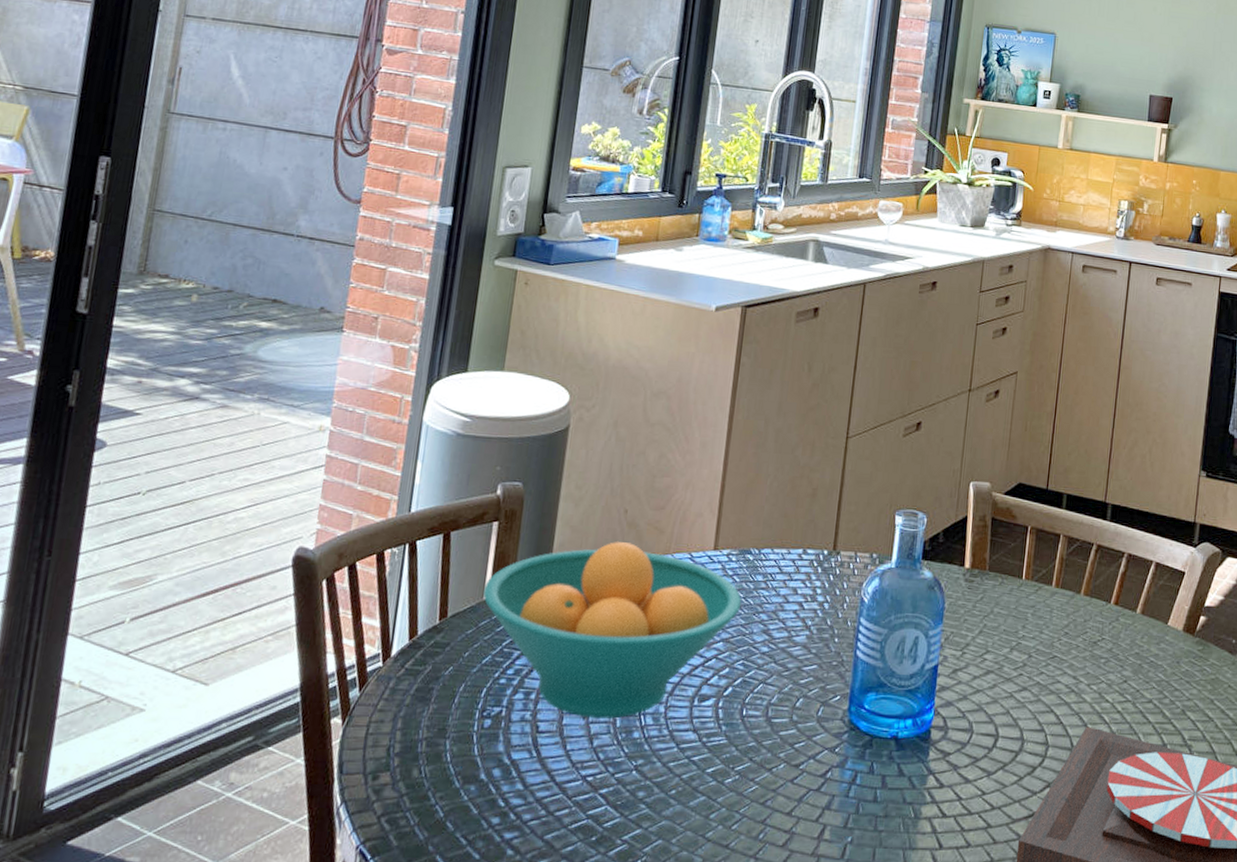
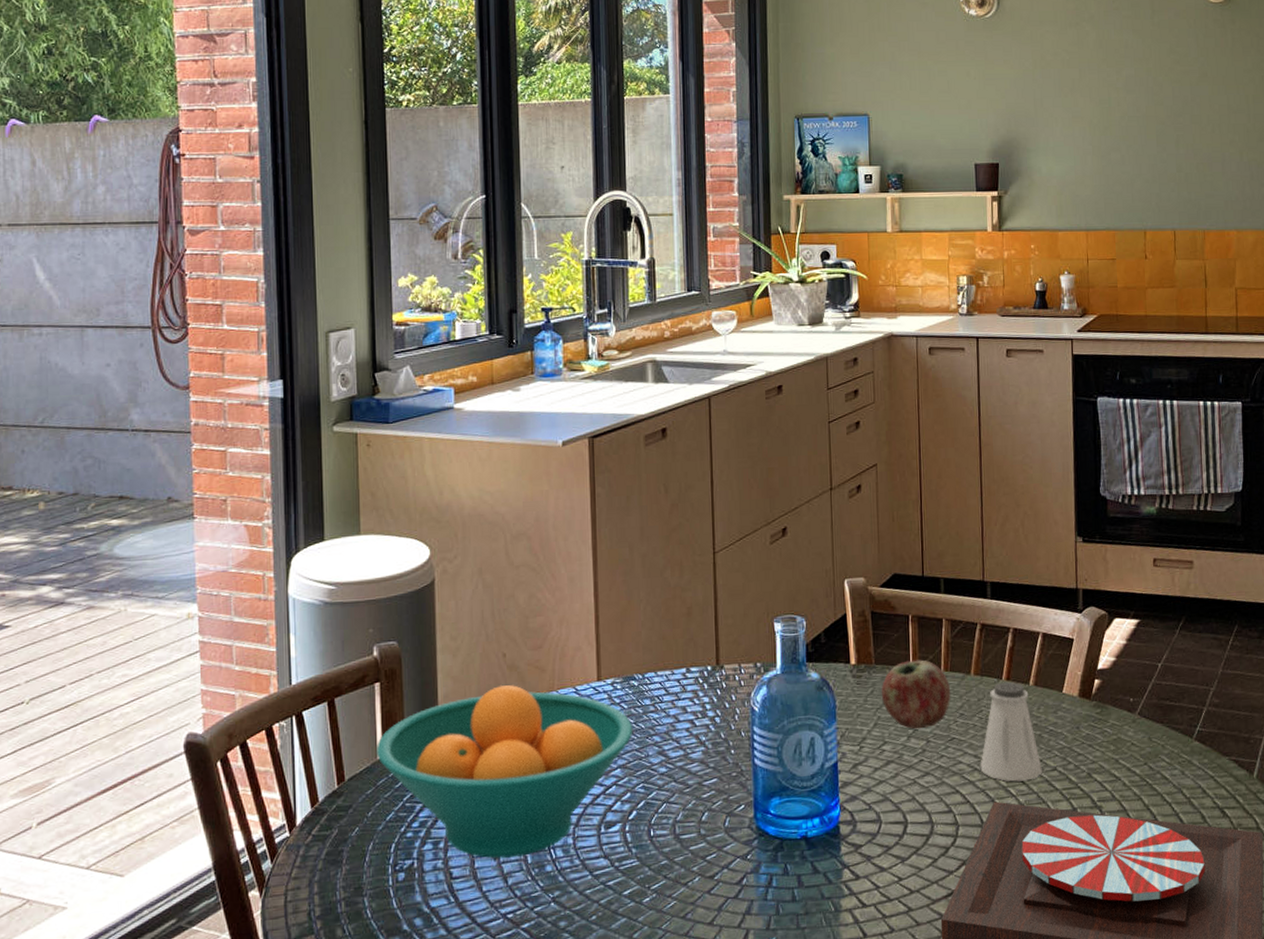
apple: none [990,572,1059,643] -> present [881,659,951,730]
saltshaker: none [1077,606,1138,710] -> present [980,681,1042,782]

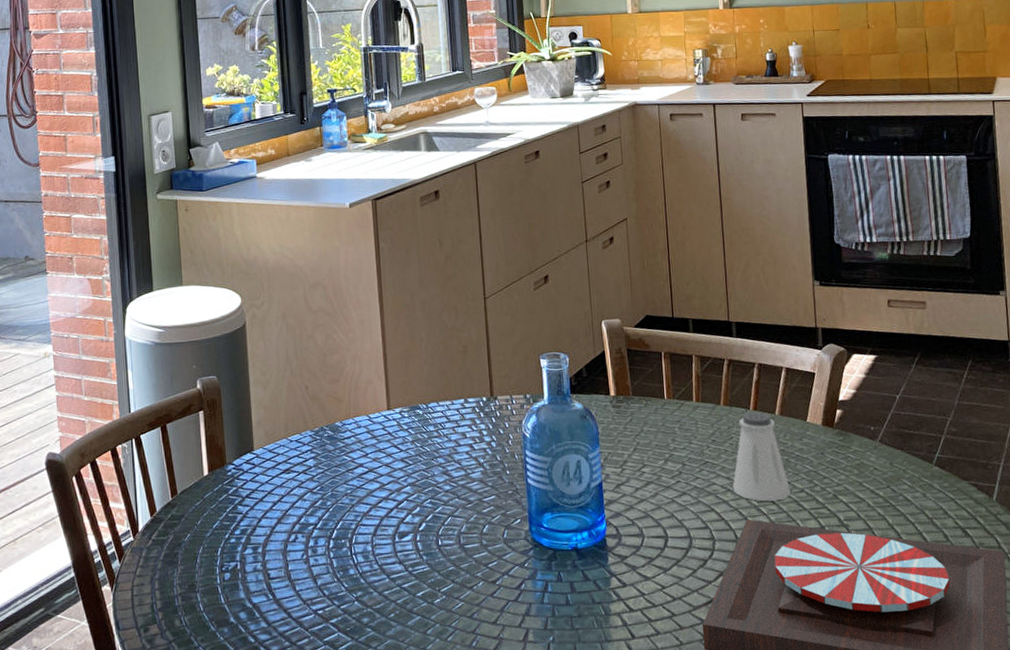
fruit bowl: present [375,685,633,859] -> none [202,413,420,563]
apple: present [881,659,951,730] -> none [639,391,703,454]

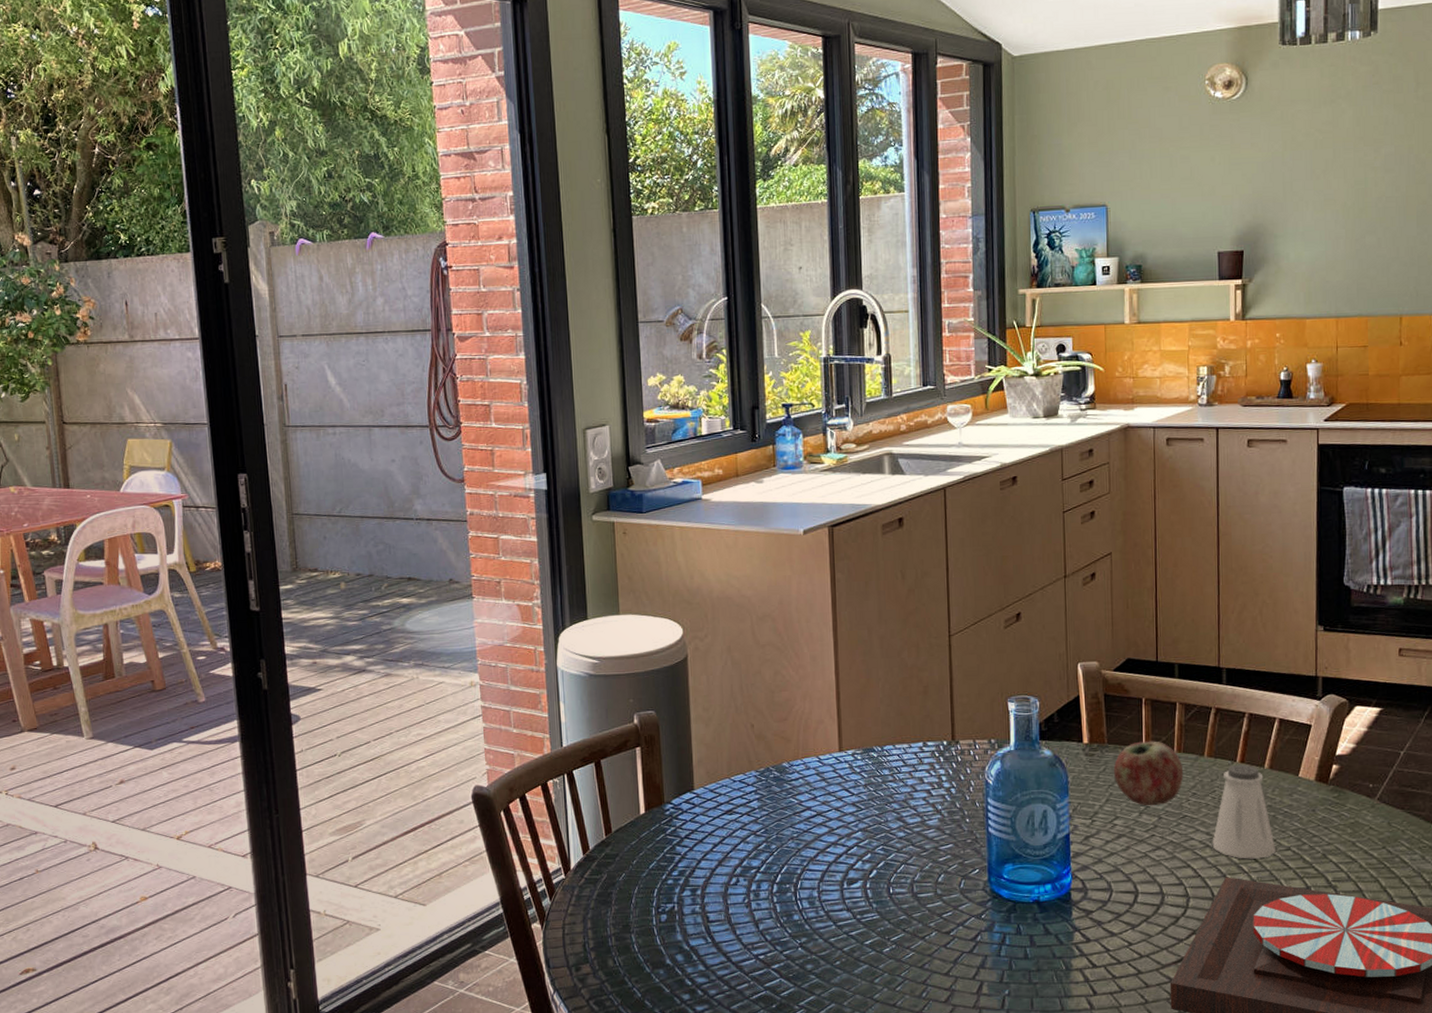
apple: none [639,391,703,454] -> present [1113,741,1184,806]

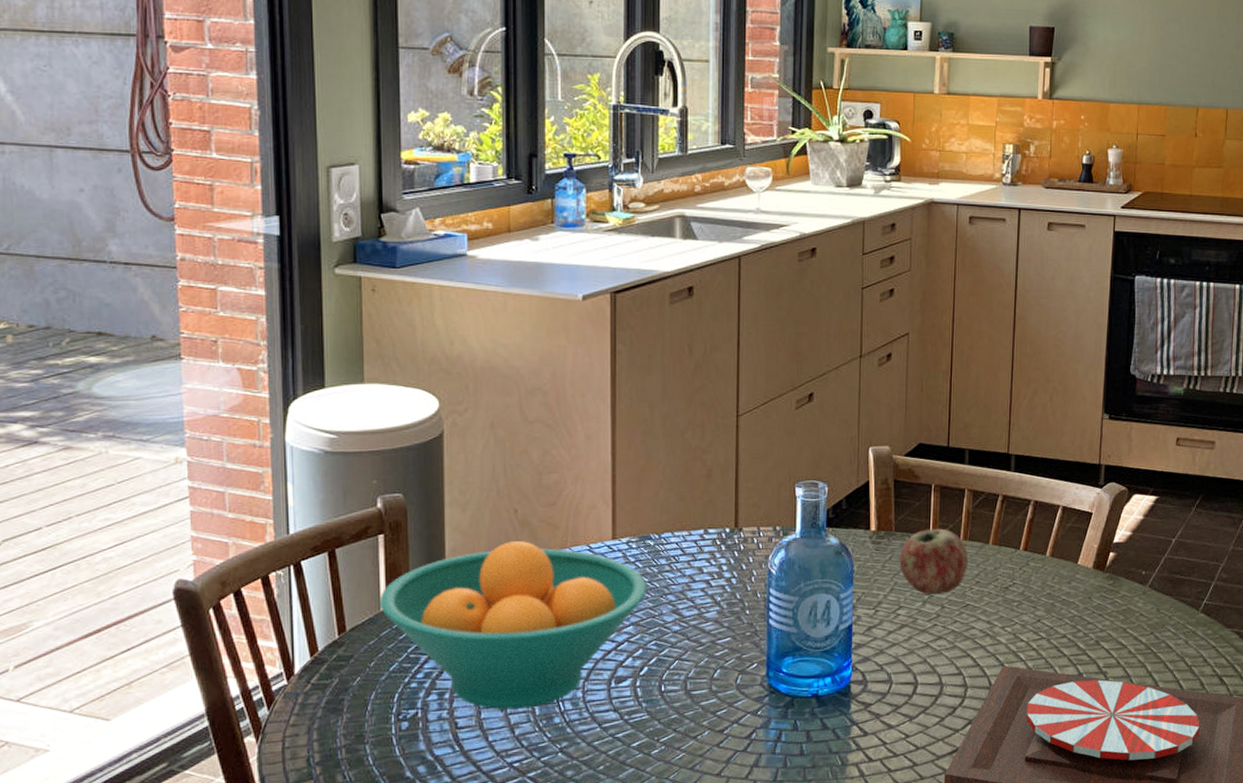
fruit bowl: none [638,753,873,907] -> present [379,541,648,711]
saltshaker: present [1212,764,1276,859] -> none [992,552,1052,647]

